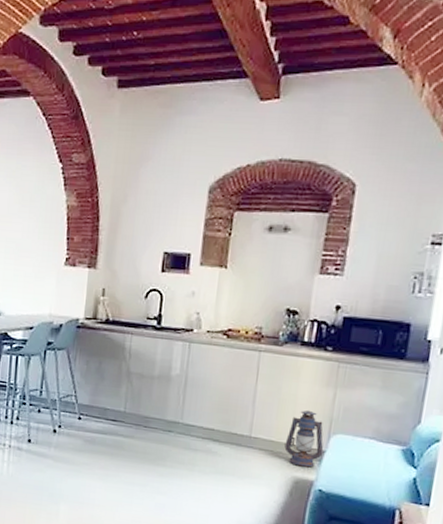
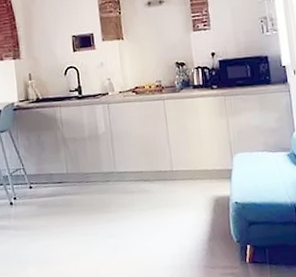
lantern: present [284,410,324,468] -> none [200,138,231,187]

